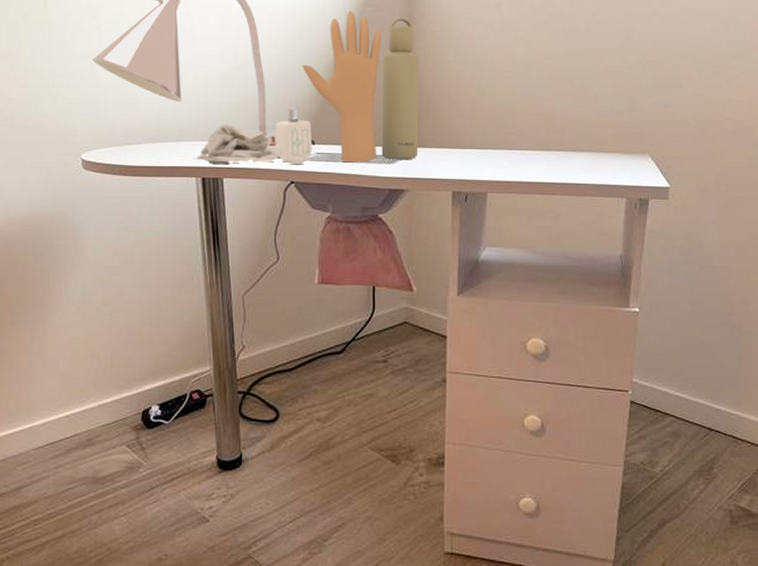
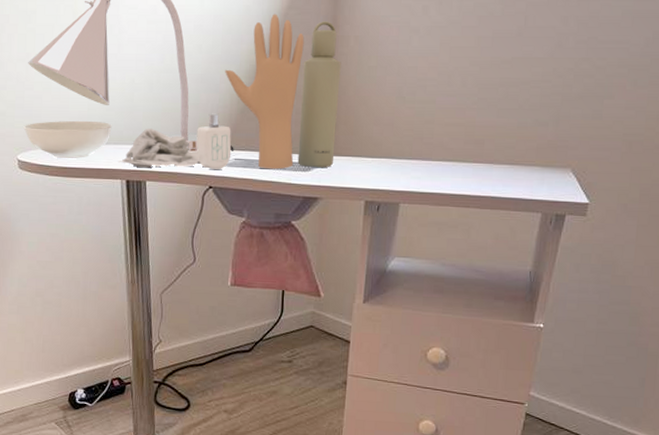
bowl: none [88,117,185,158] -> present [23,120,112,159]

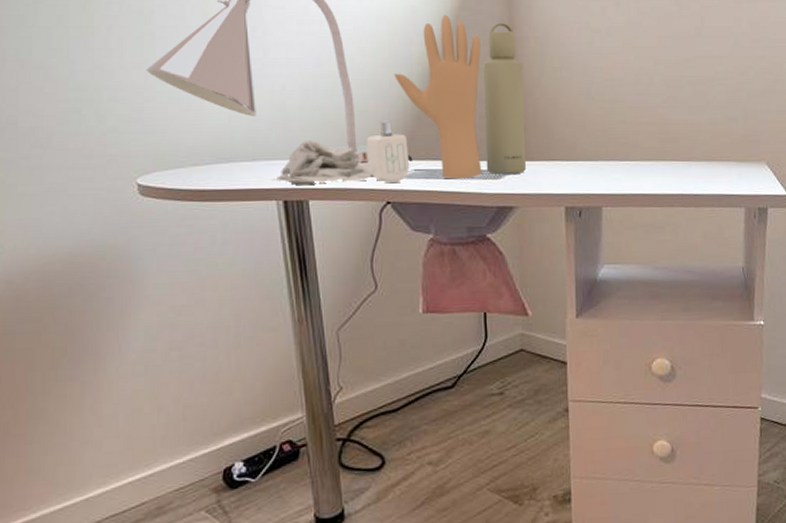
bowl: present [23,120,112,159] -> none [144,134,261,181]

